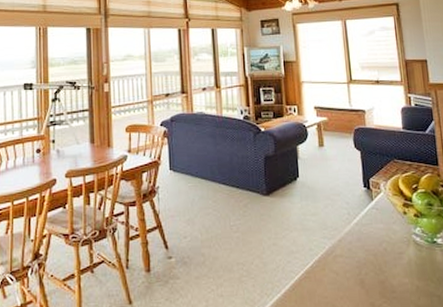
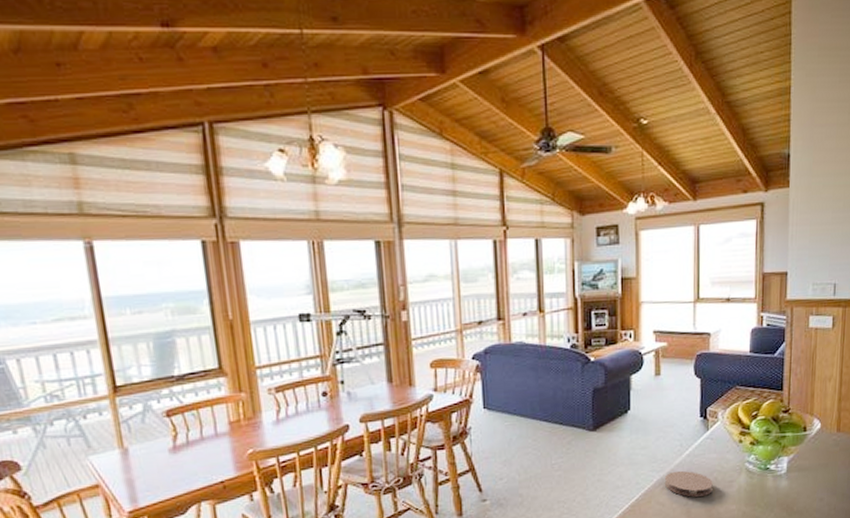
coaster: none [336,239,384,267] -> present [665,470,713,497]

